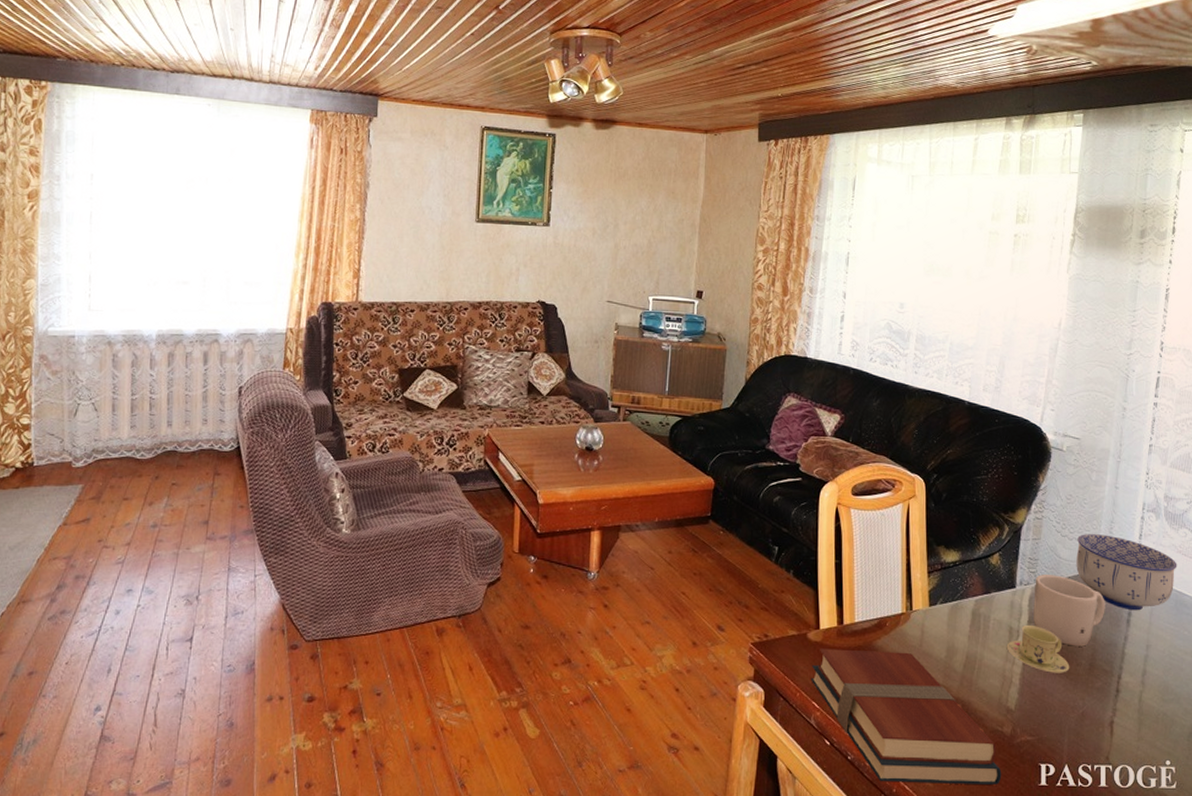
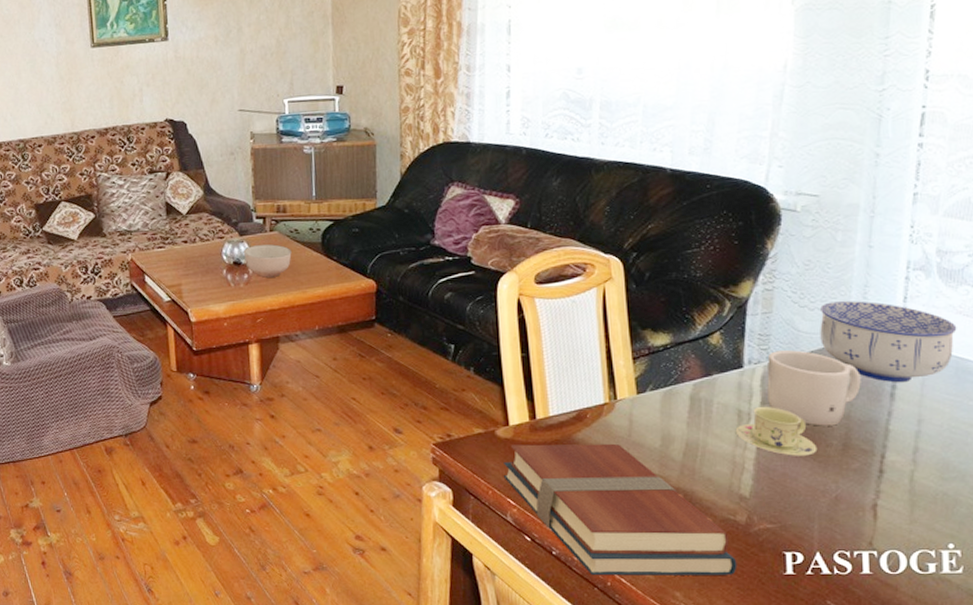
bowl: none [596,432,641,466] -> present [243,244,292,278]

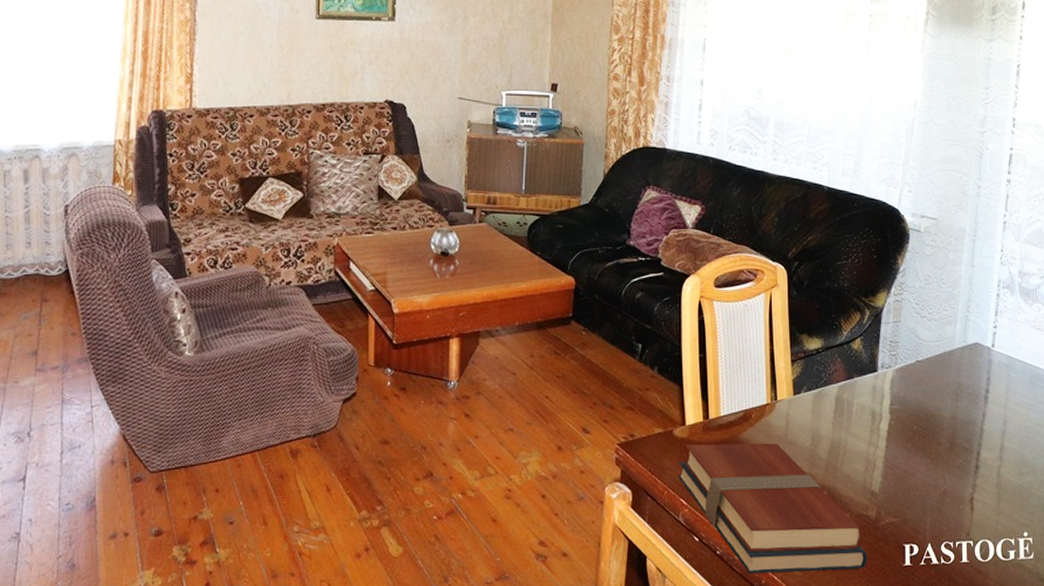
bowl: present [243,244,292,278] -> none [451,235,498,270]
cup and saucer: present [735,406,818,456] -> none [869,407,931,454]
mug: present [767,350,861,426] -> none [895,356,964,426]
bowl: present [820,301,957,383] -> none [935,313,1032,387]

